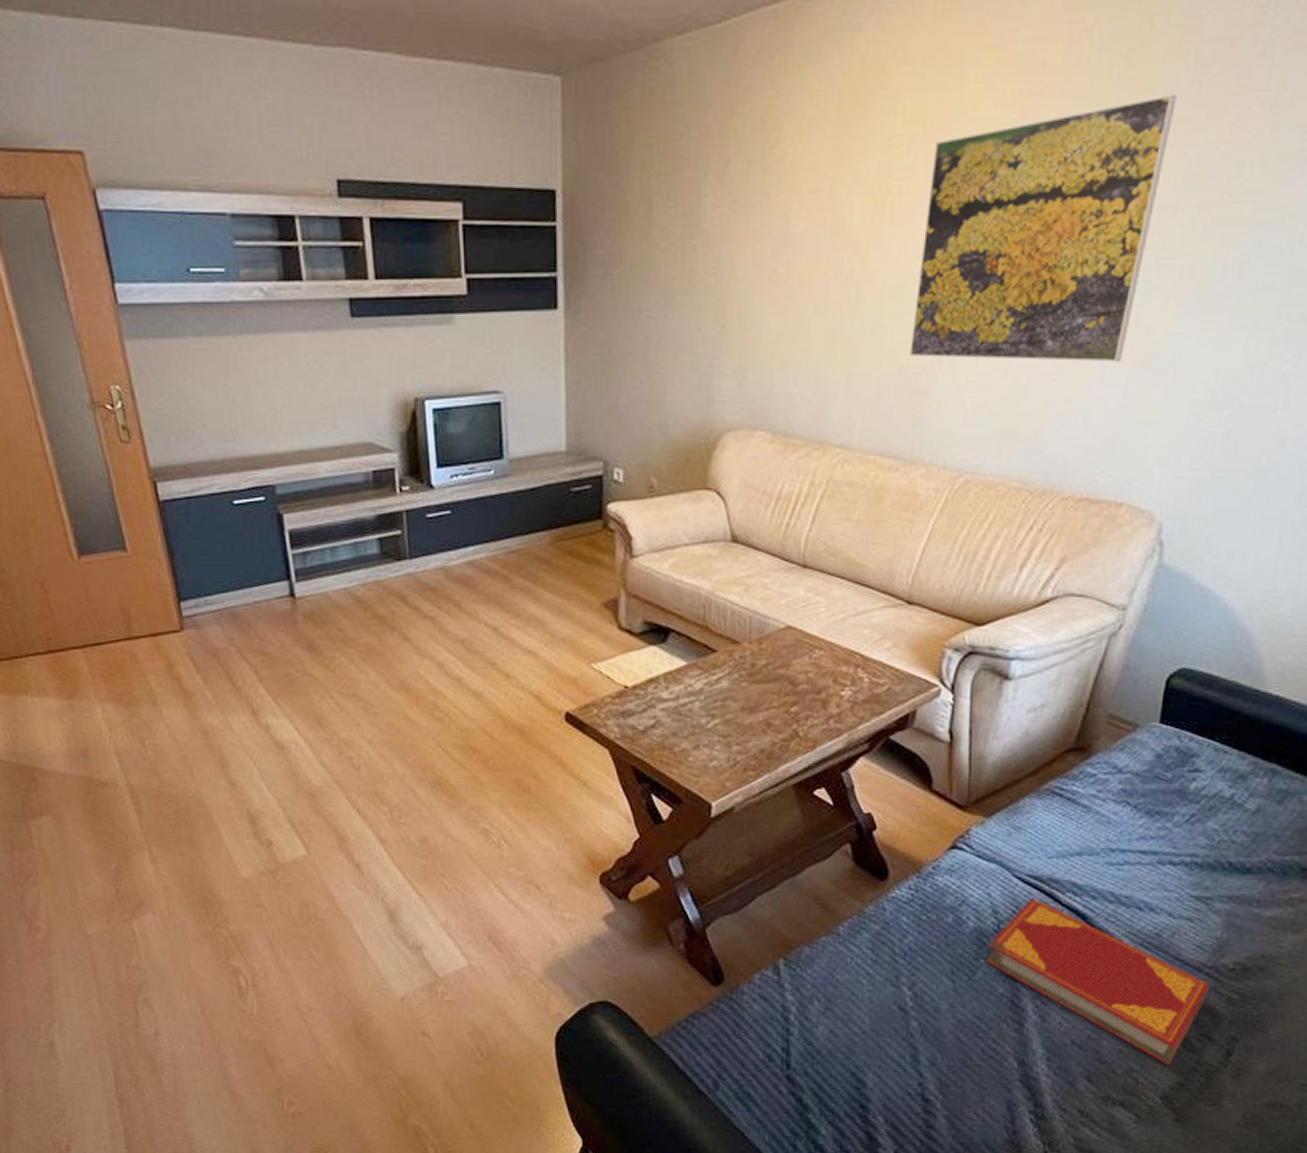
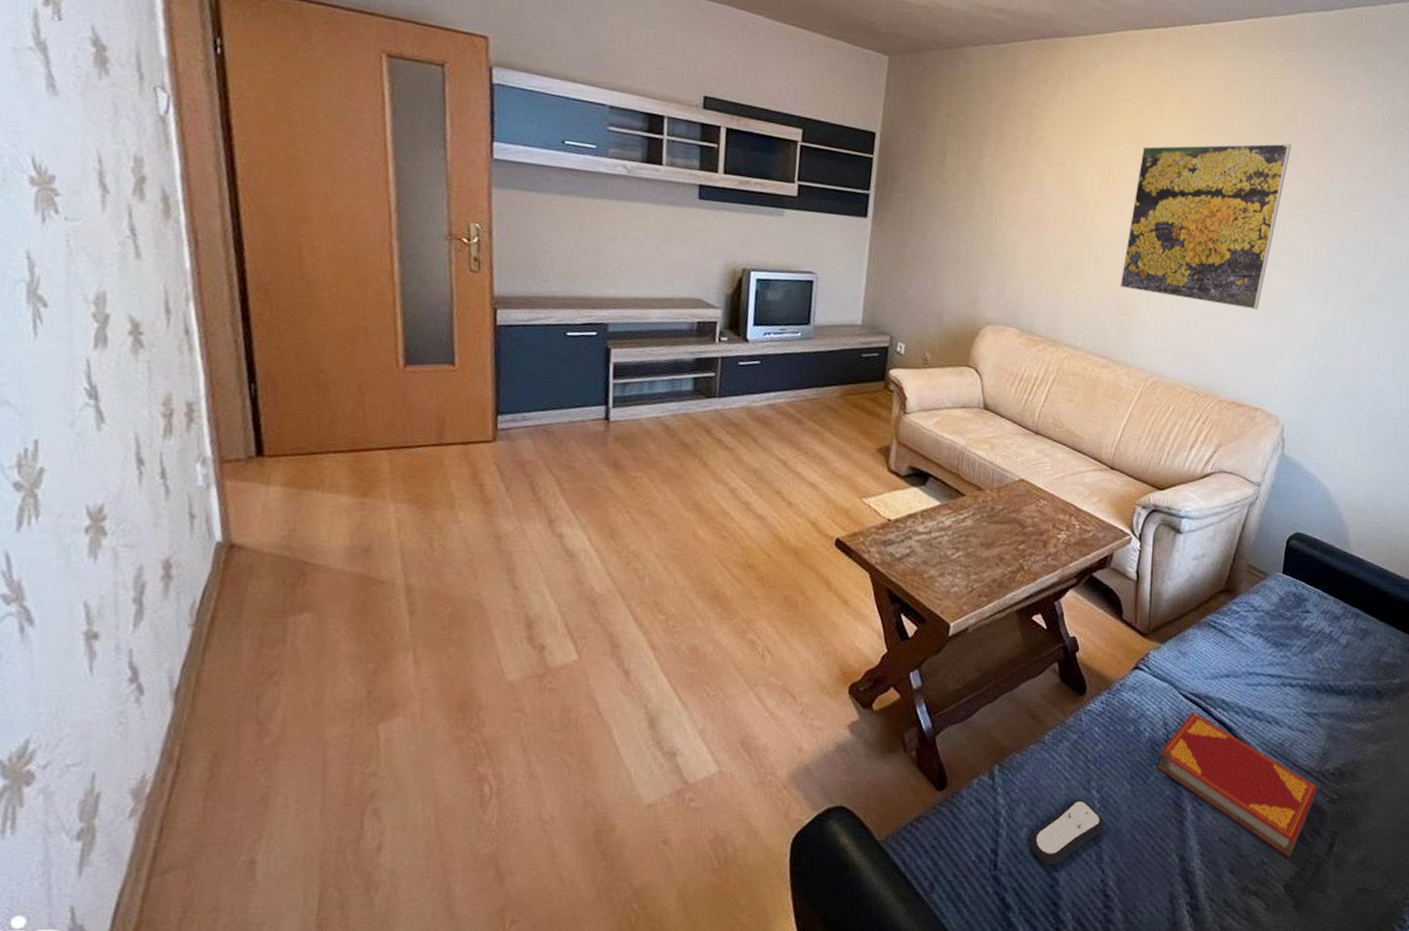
remote control: none [828,996,920,1066] -> present [1029,799,1104,865]

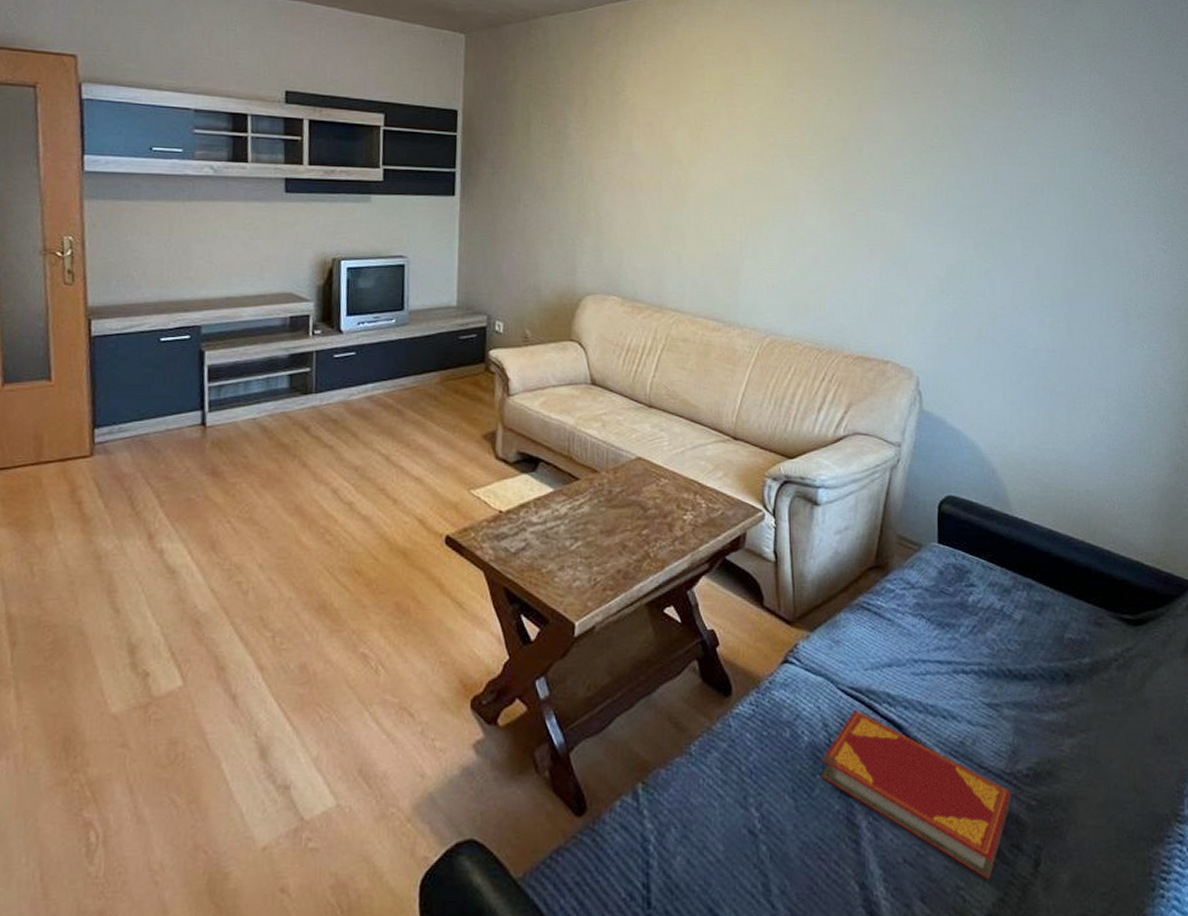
remote control: present [1029,799,1104,865] -> none [685,819,769,900]
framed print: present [1119,143,1292,310] -> none [723,80,890,256]

